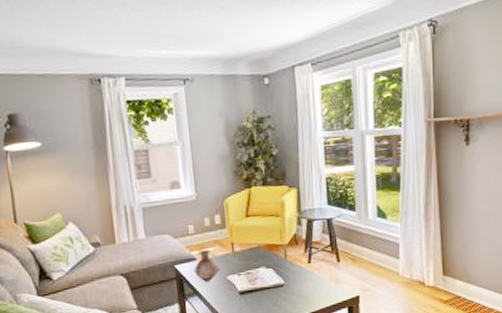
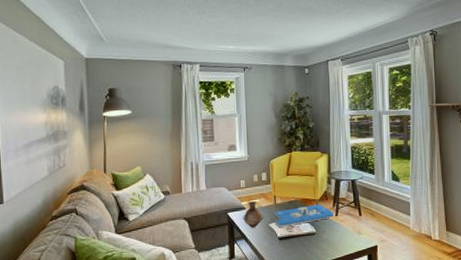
board game: none [232,250,307,280] -> present [274,204,335,227]

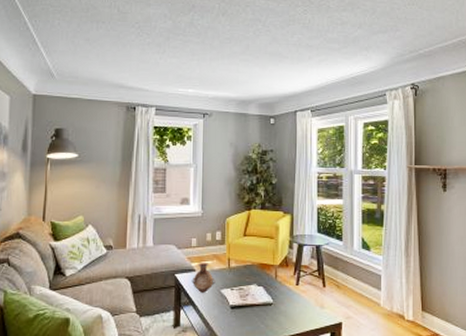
board game: present [274,204,335,227] -> none [227,271,296,294]

